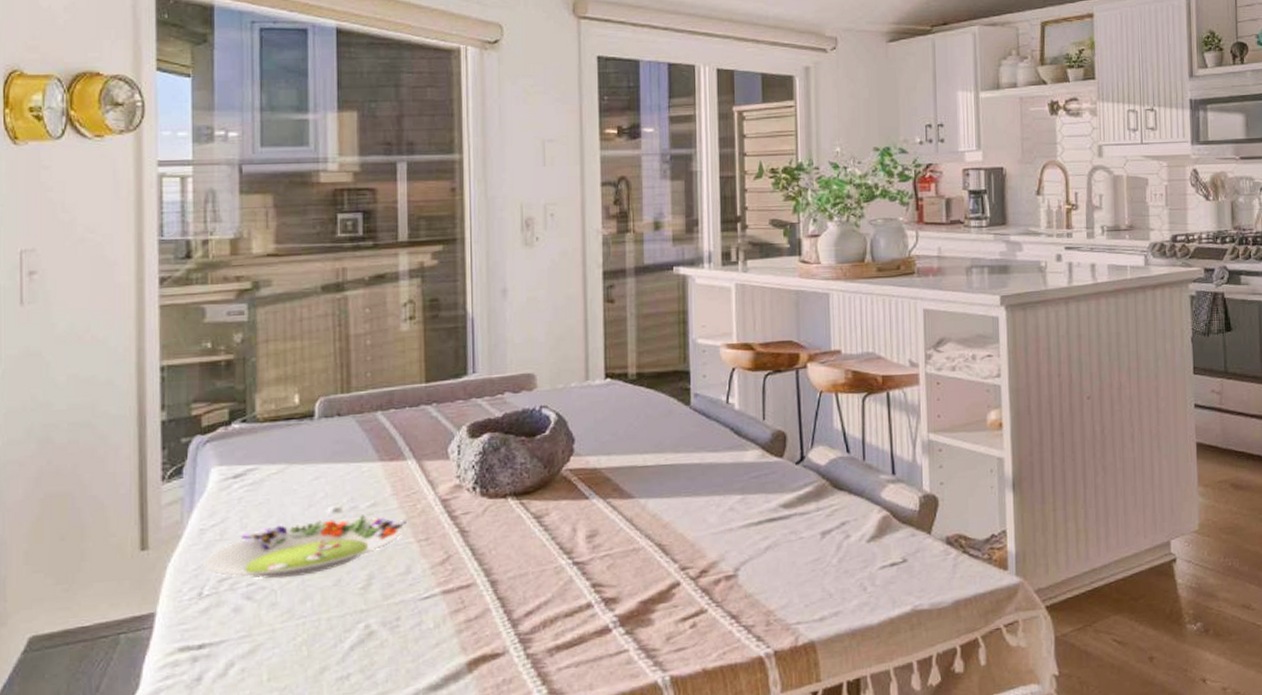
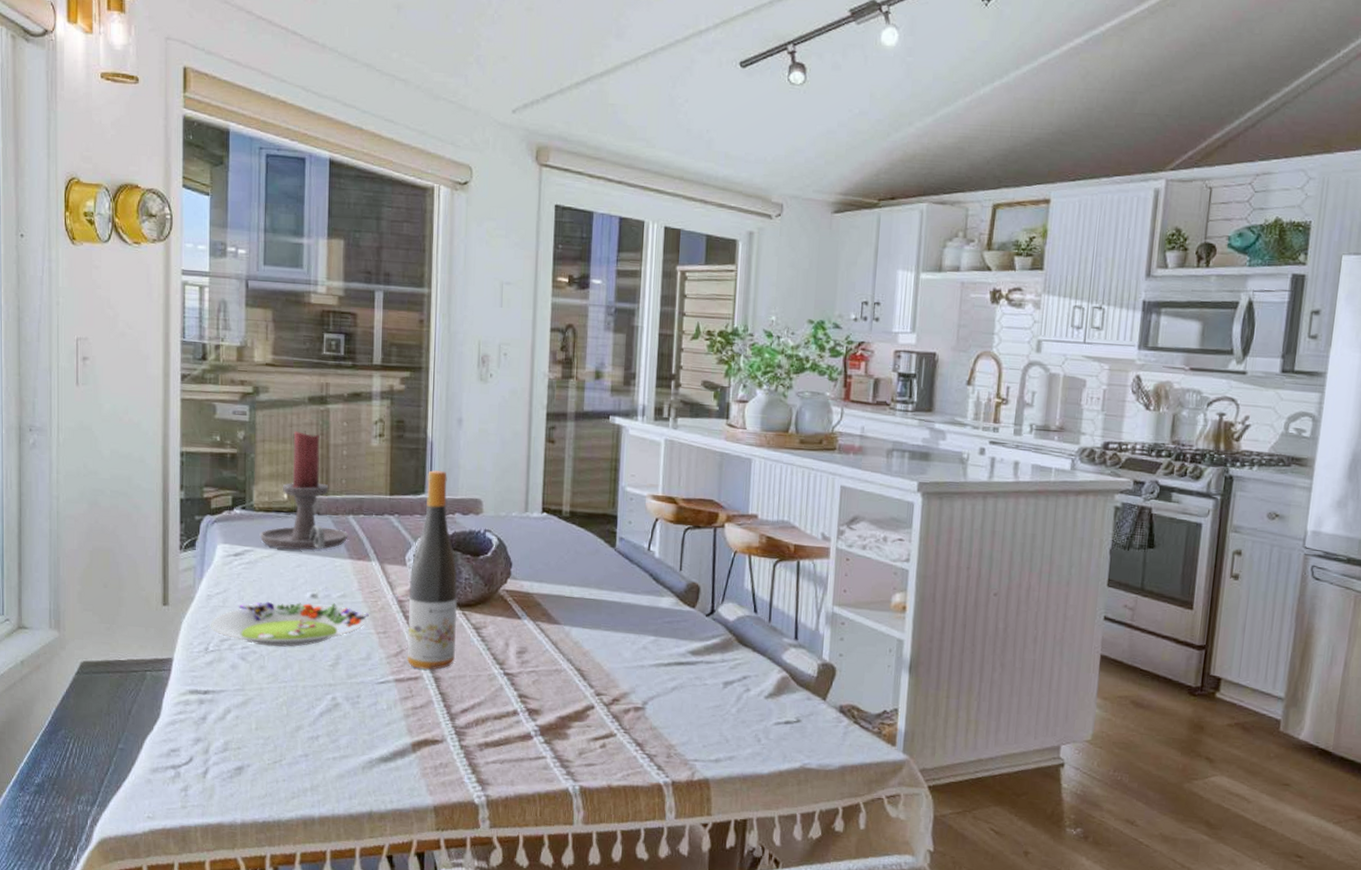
candle holder: none [265,324,377,462] -> present [259,431,348,551]
wine bottle: none [455,348,515,575] -> present [408,470,458,670]

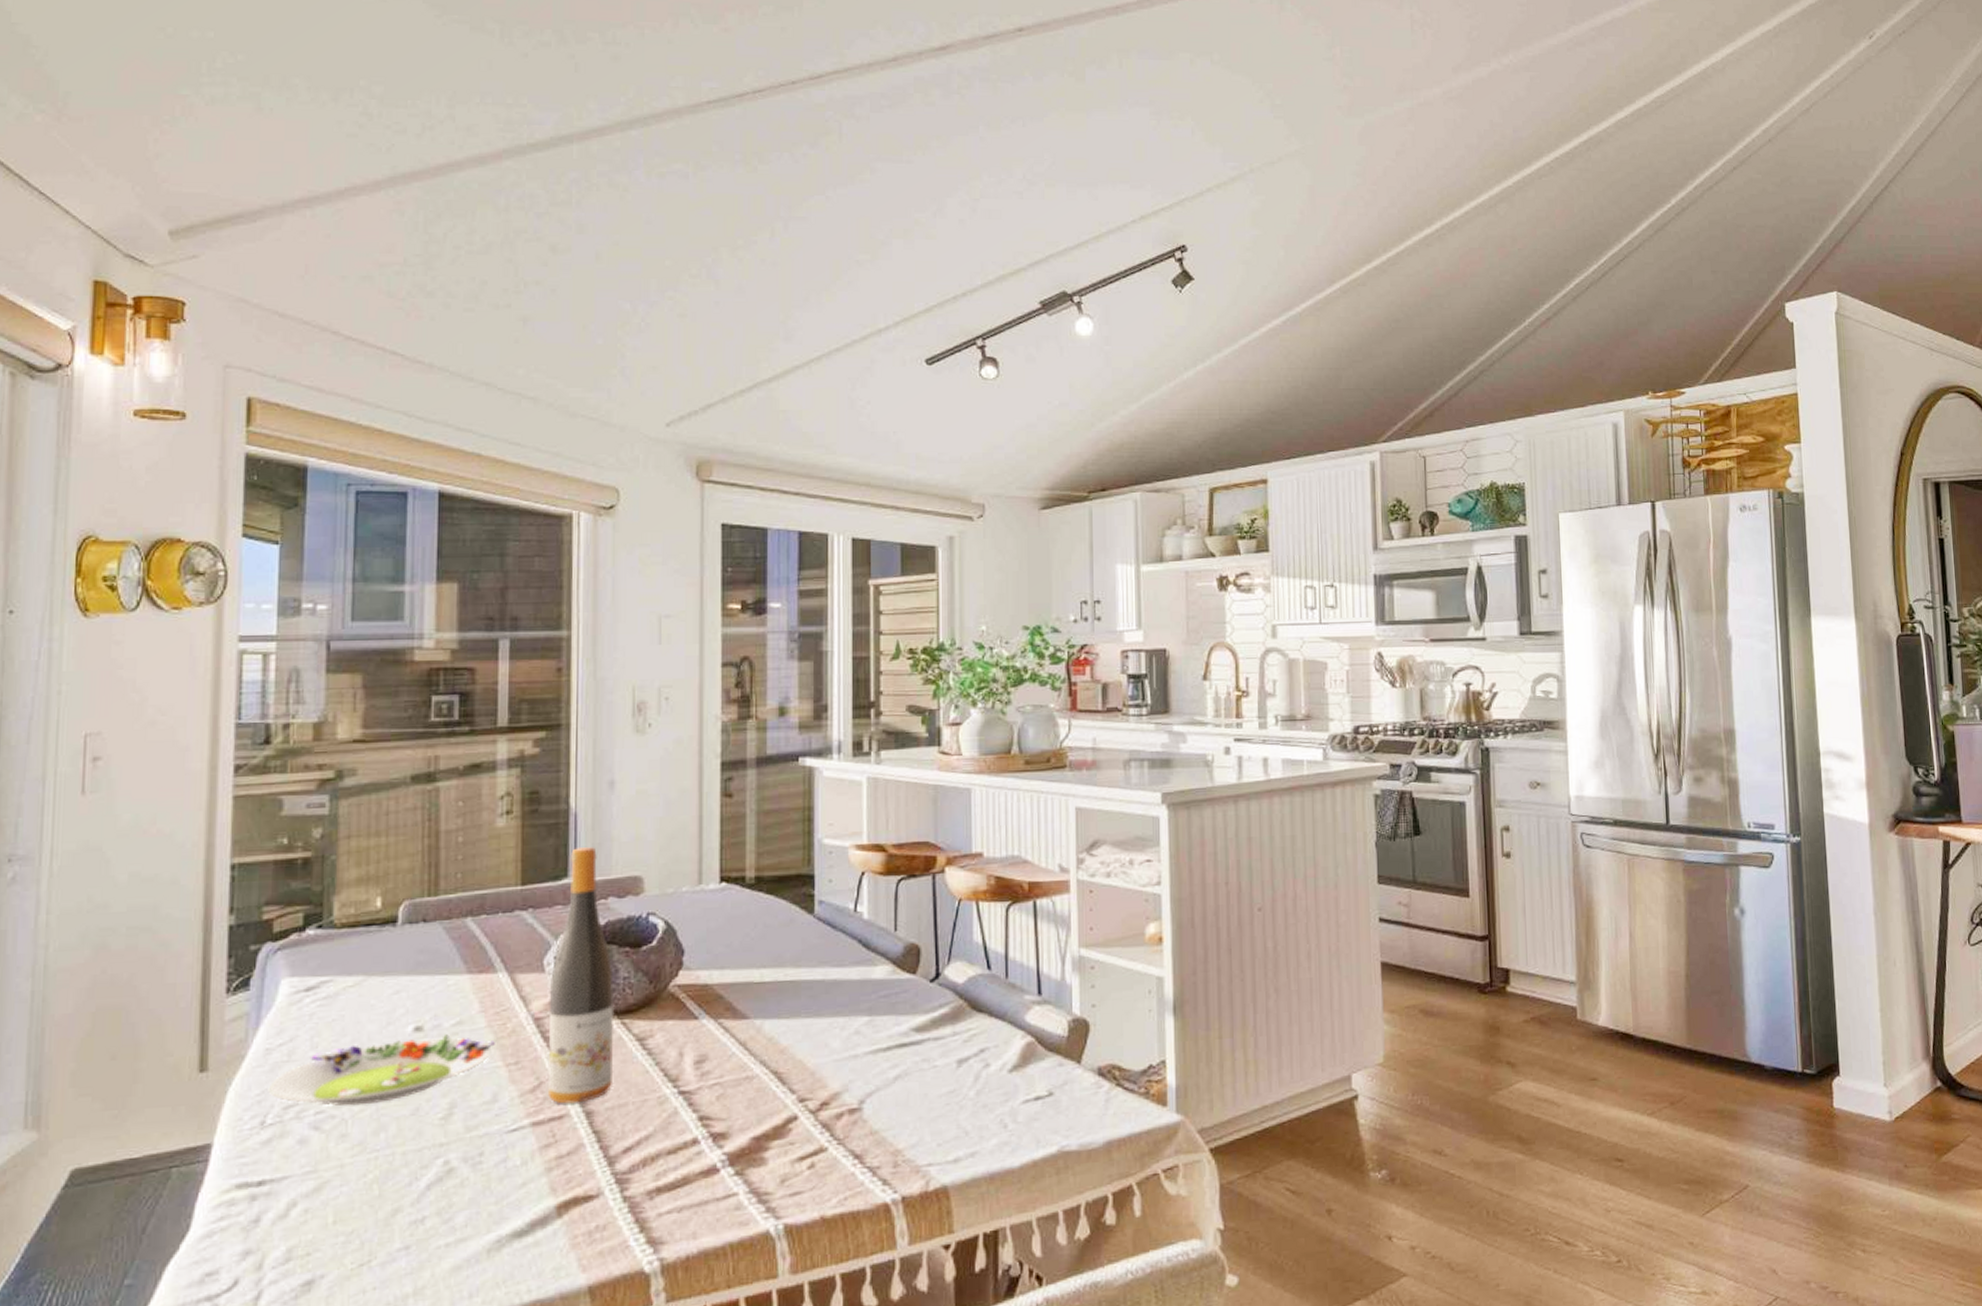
candle holder: present [259,431,348,551] -> none [342,818,466,974]

